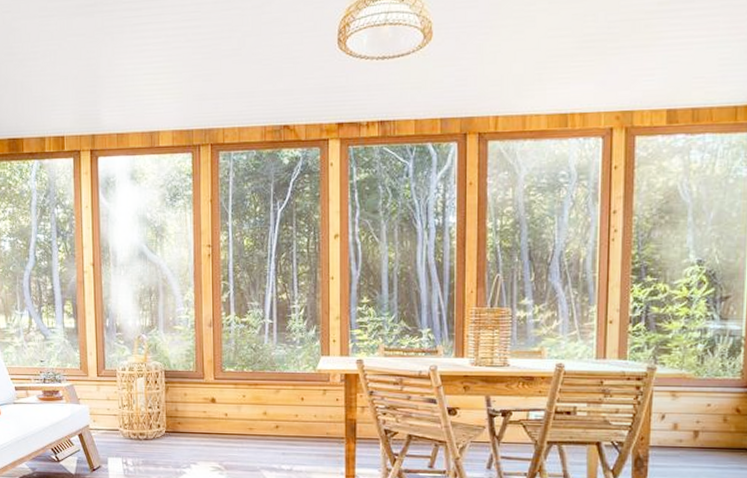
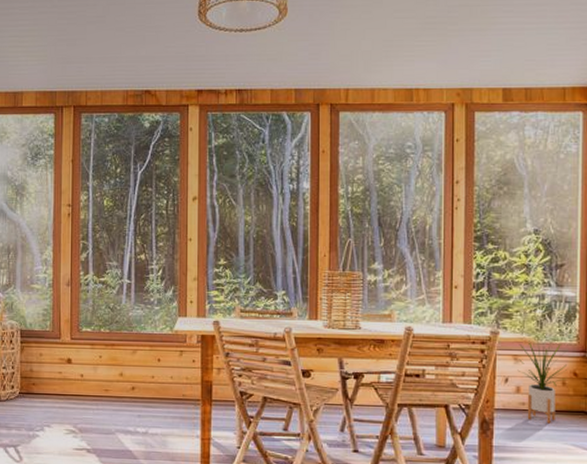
house plant: none [675,375,729,461] -> present [517,339,567,424]

